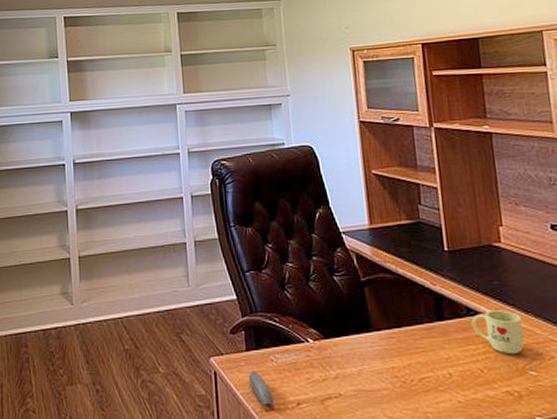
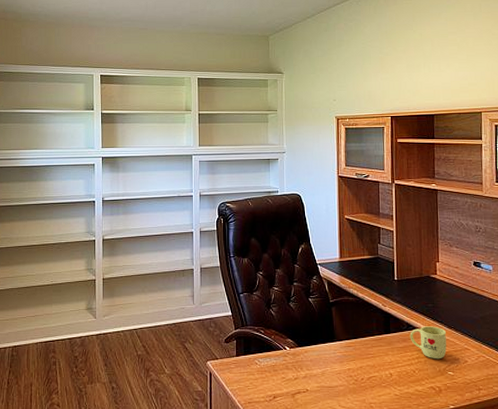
computer mouse: present [248,371,274,405] -> none [236,372,256,399]

